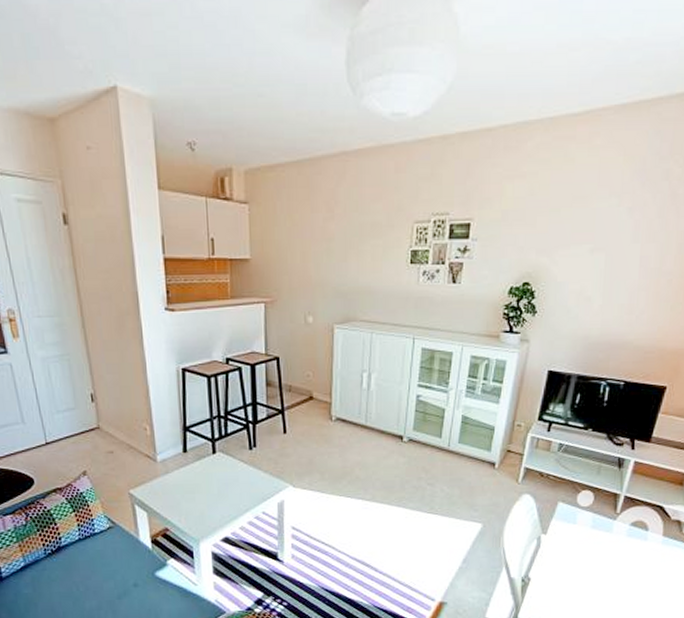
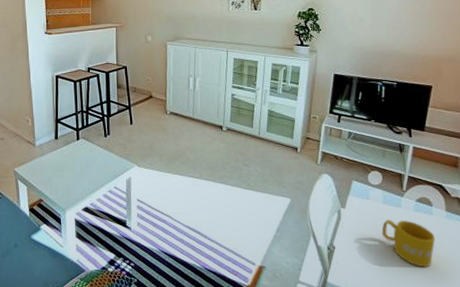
mug: none [586,547,647,599] -> present [381,220,435,267]

